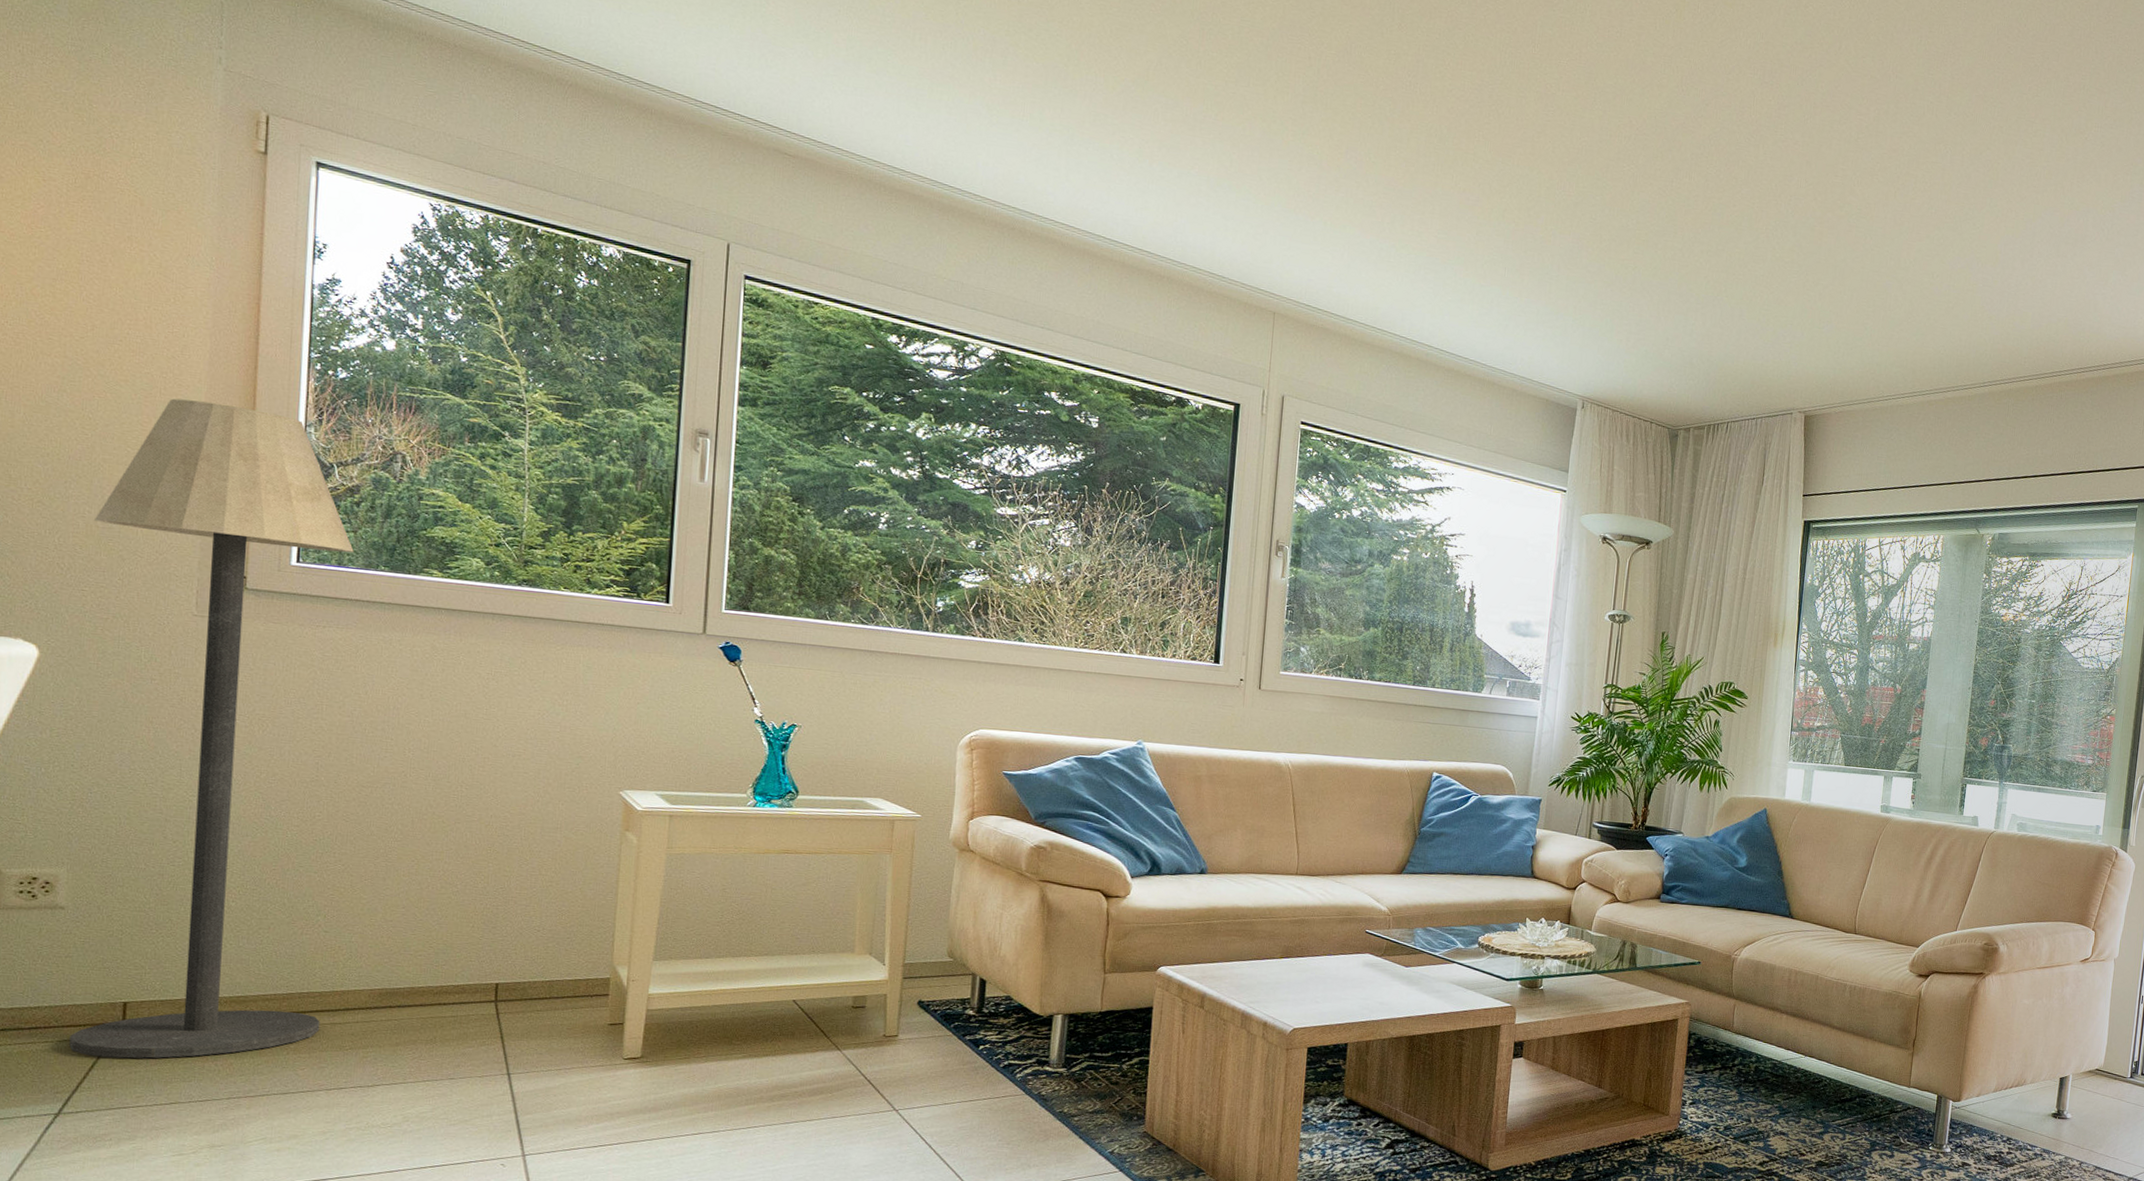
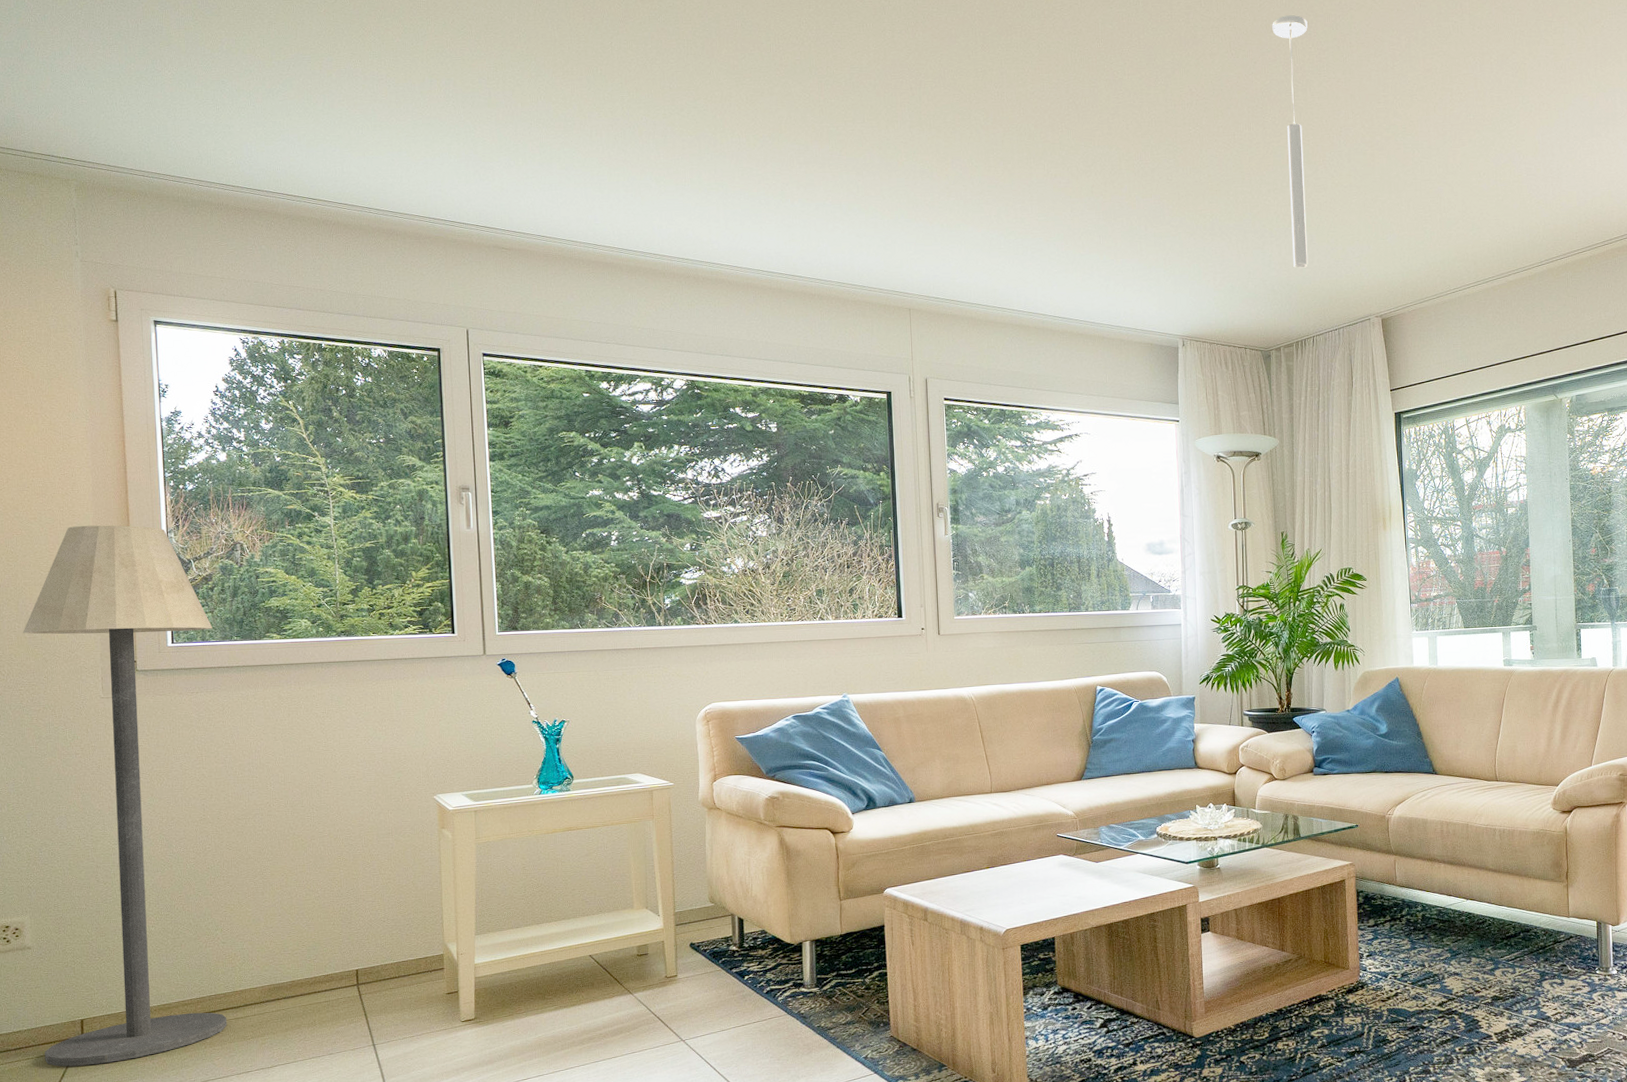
ceiling light: none [1717,58,1771,345] -> present [1272,15,1309,268]

